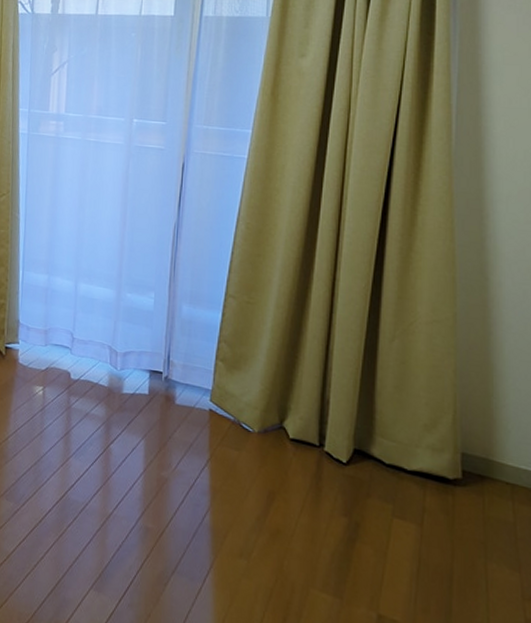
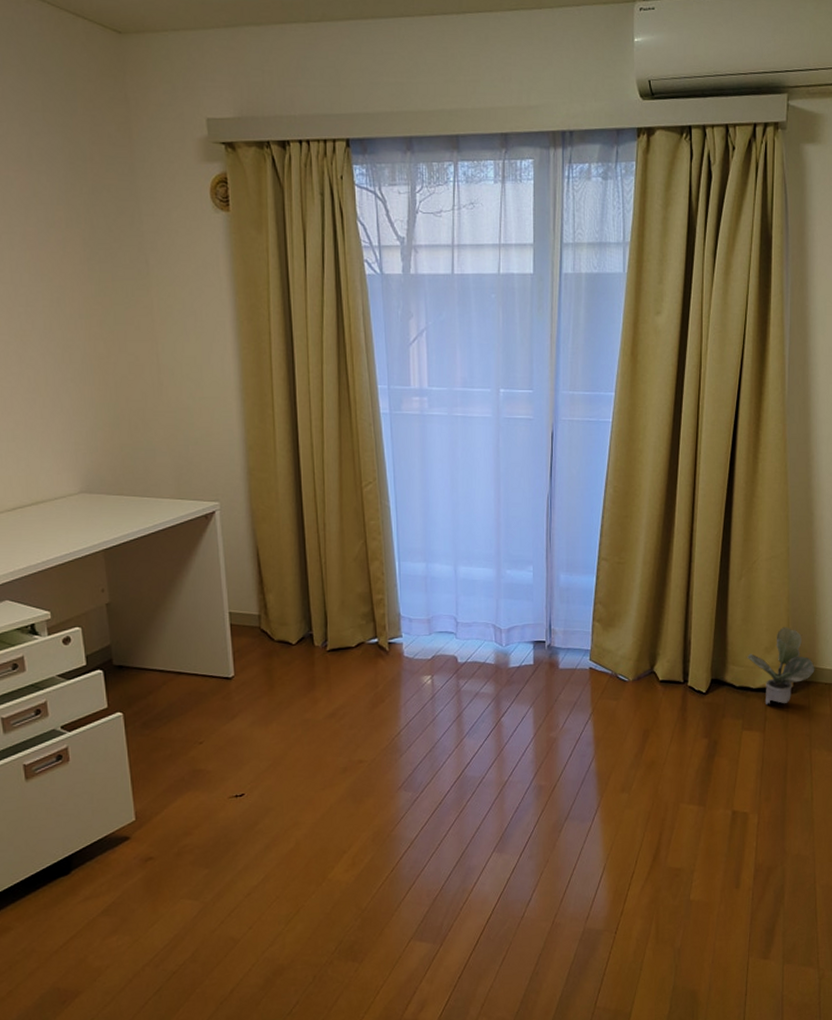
potted plant: none [400,404,492,497] -> present [747,627,815,704]

